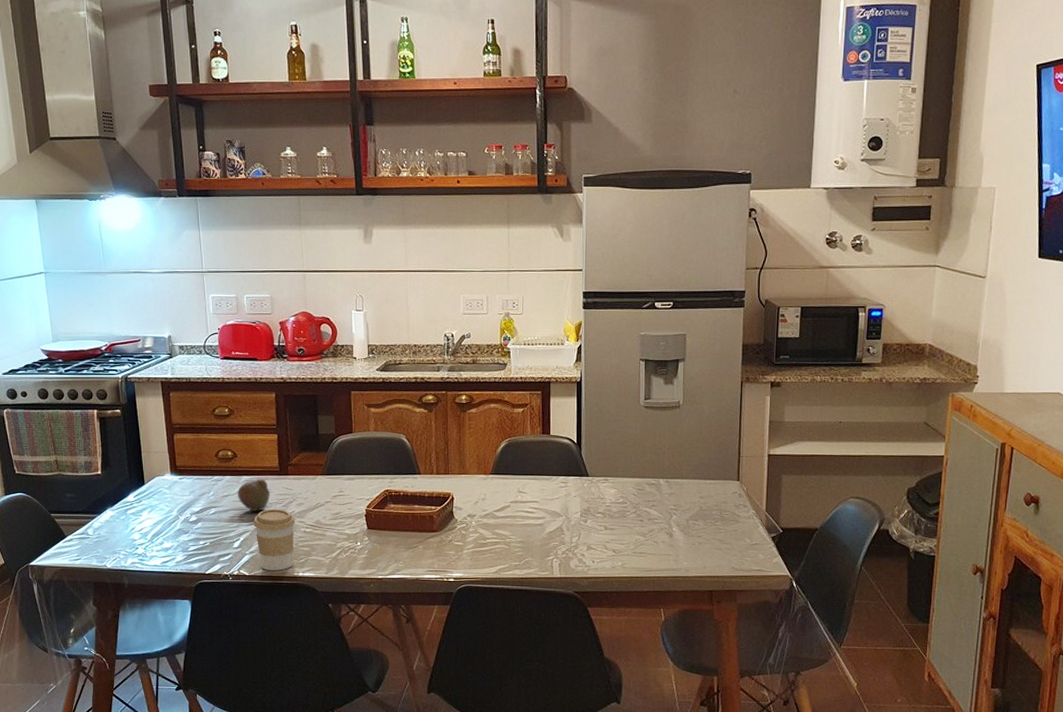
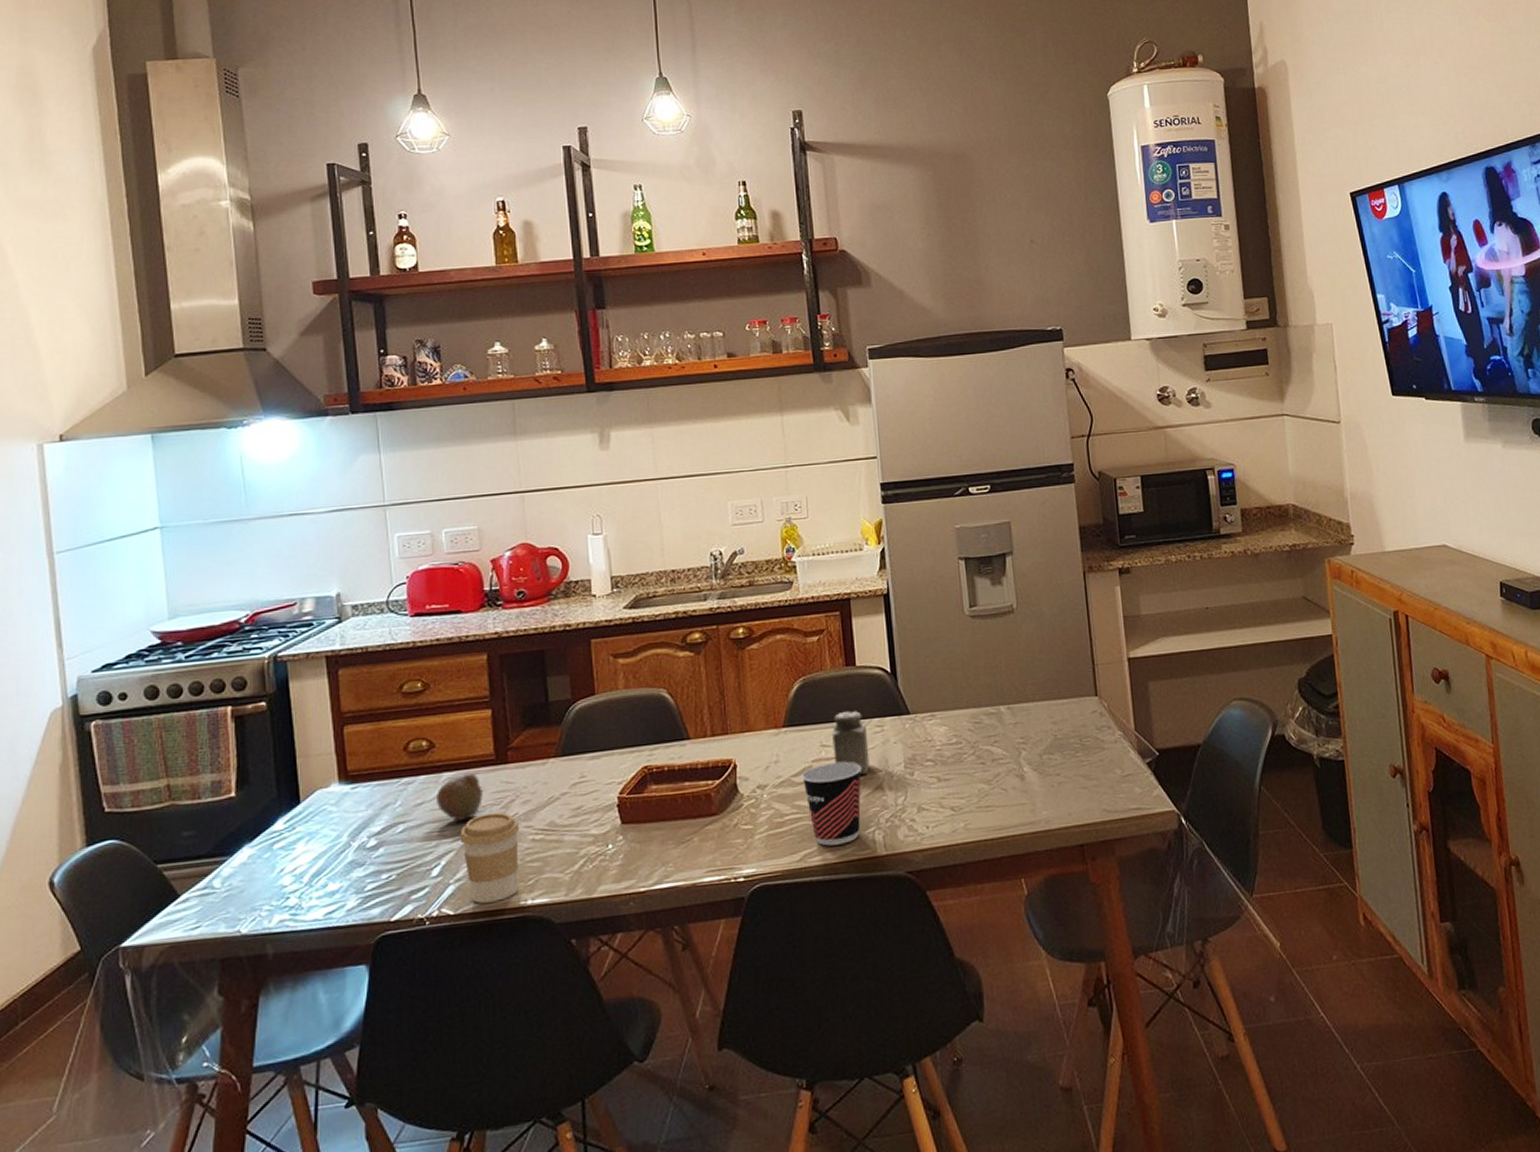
cup: none [502,506,547,565] -> present [802,762,861,846]
salt shaker: none [527,469,554,517] -> present [832,711,870,775]

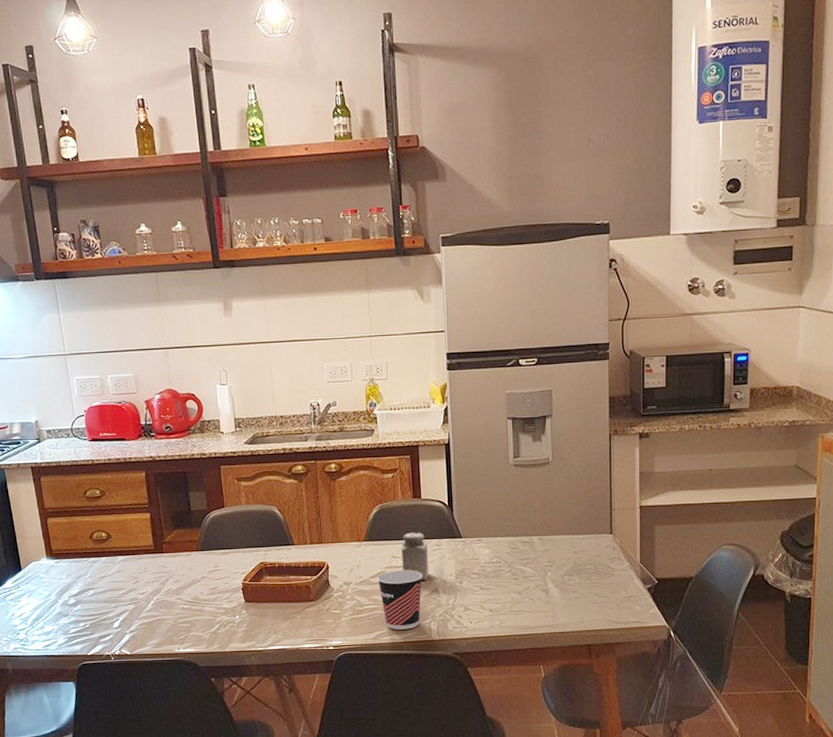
fruit: present [437,772,483,821] -> none [114,557,147,591]
coffee cup: present [460,812,520,904] -> none [131,587,174,648]

